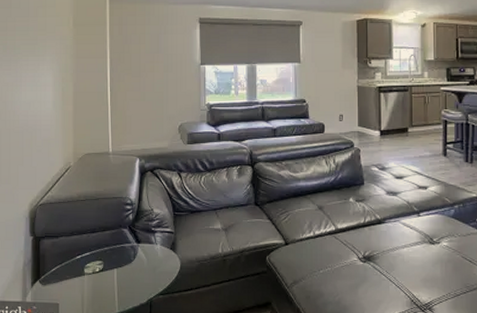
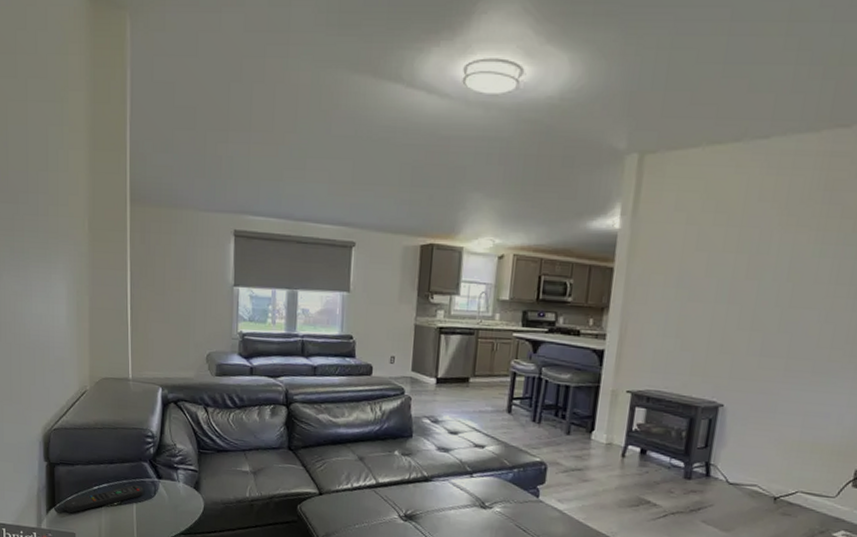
remote control: none [48,250,124,283] -> present [63,484,144,513]

